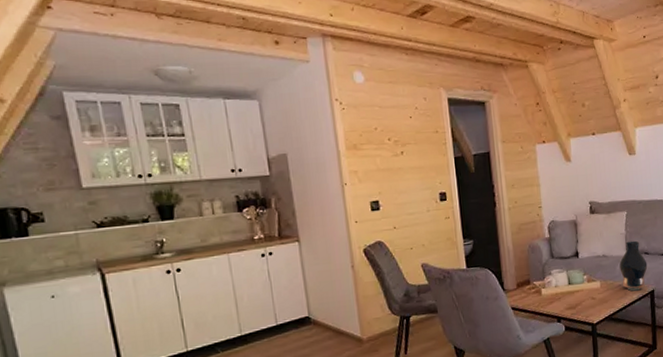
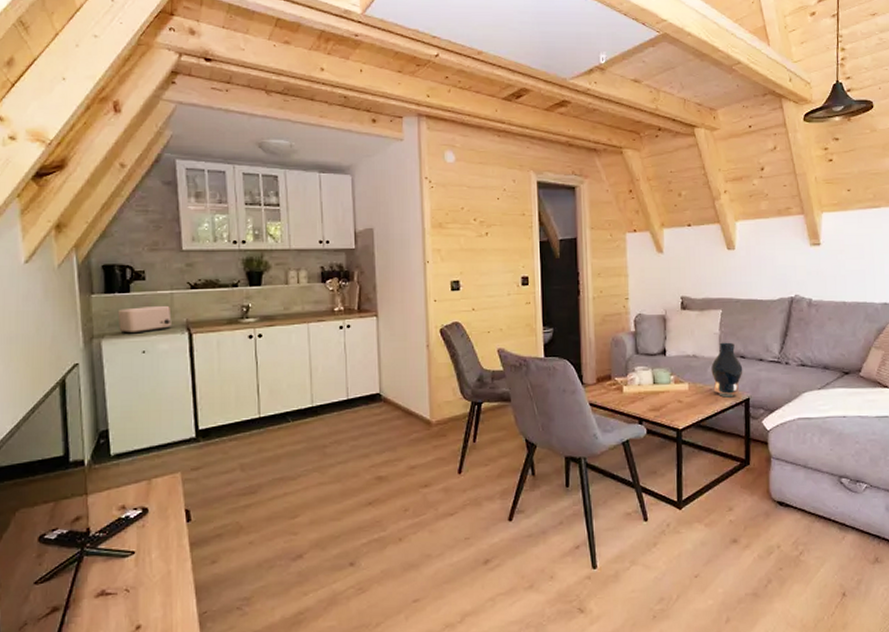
toaster: none [17,246,81,280] -> present [117,305,172,334]

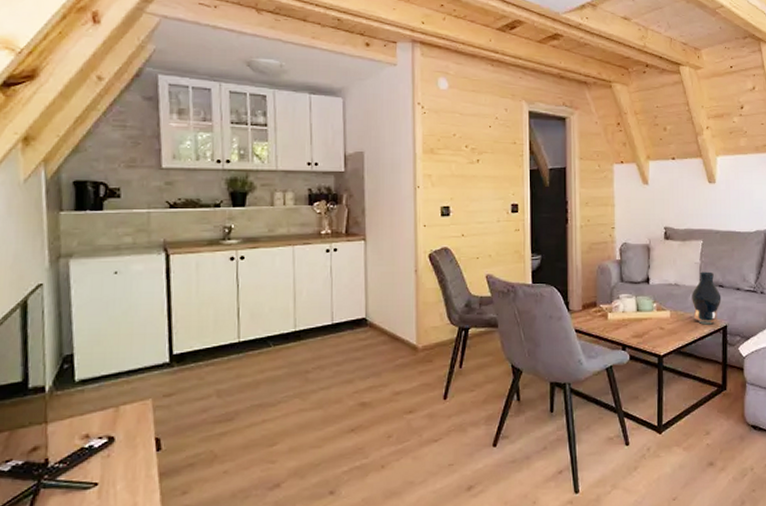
toaster: present [117,305,172,334] -> none [88,224,148,254]

